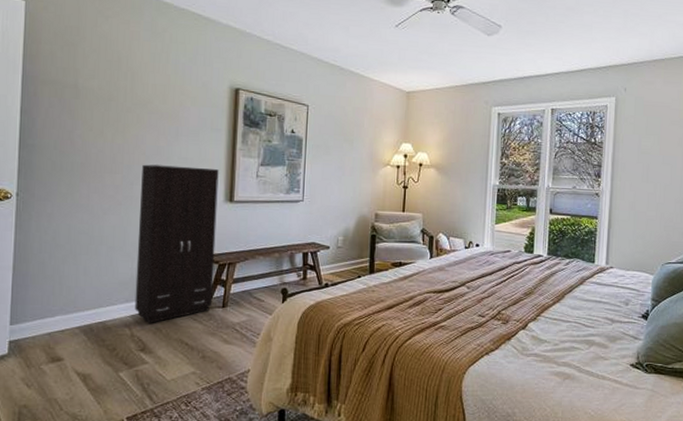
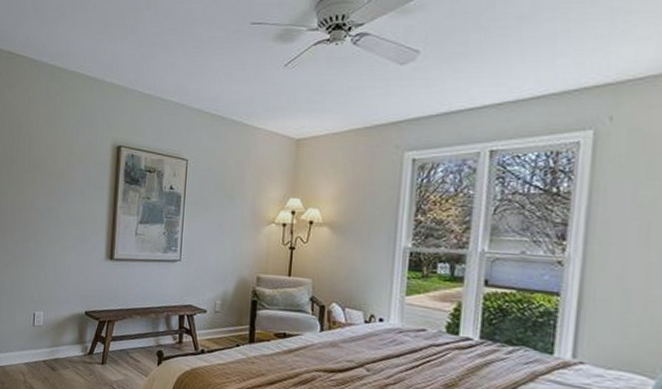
cabinet: present [134,164,219,324] -> none [27,222,101,373]

